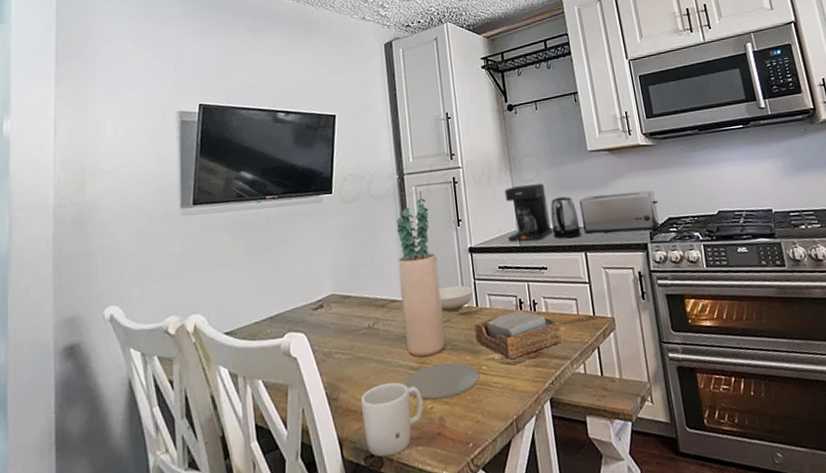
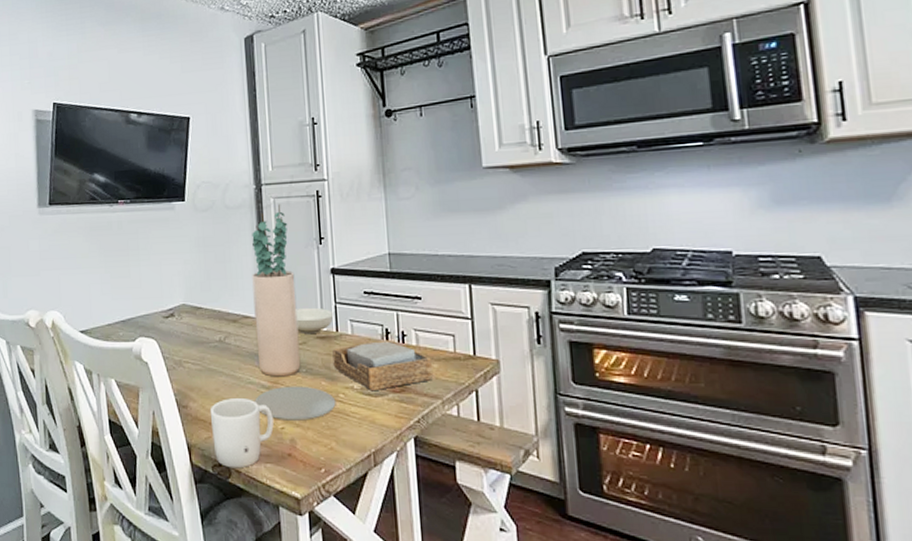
coffee maker: present [504,183,553,243] -> none [376,203,431,267]
kettle: present [550,196,582,239] -> none [429,219,466,268]
toaster: present [579,190,660,235] -> none [466,218,570,266]

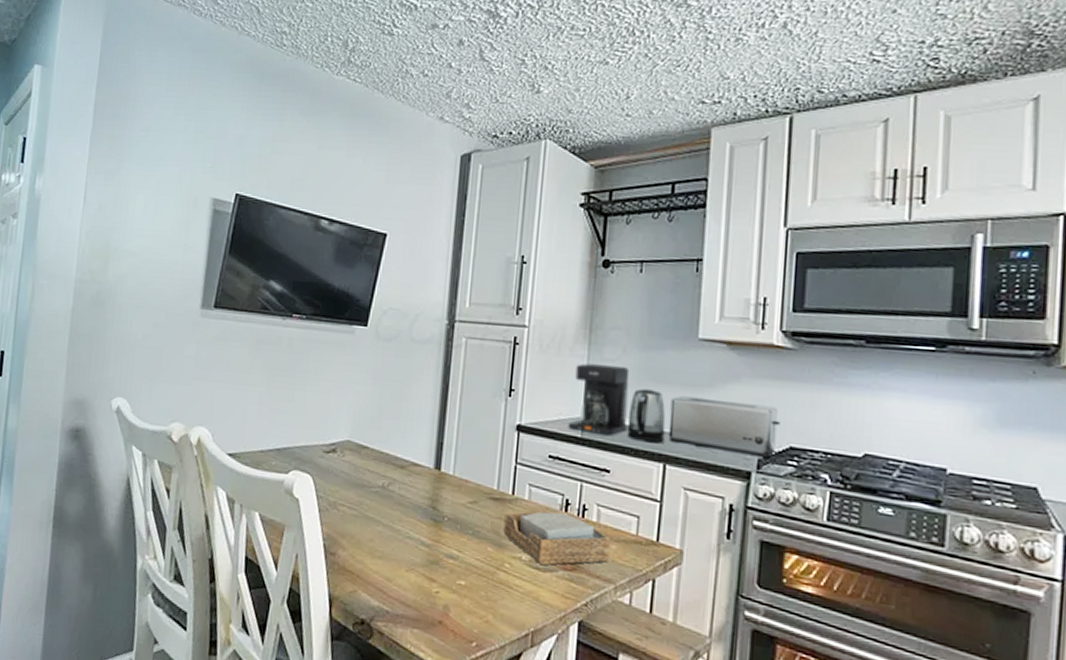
mug: present [209,397,274,469] -> none [357,551,429,630]
vase: present [252,204,301,377] -> none [420,345,478,537]
plate: present [255,386,336,422] -> none [411,546,500,588]
bowl: present [296,307,334,334] -> none [469,463,513,494]
coffee maker: none [376,203,431,267] -> present [568,363,630,437]
kettle: none [429,219,466,268] -> present [626,388,666,444]
toaster: none [466,218,570,266] -> present [668,395,781,459]

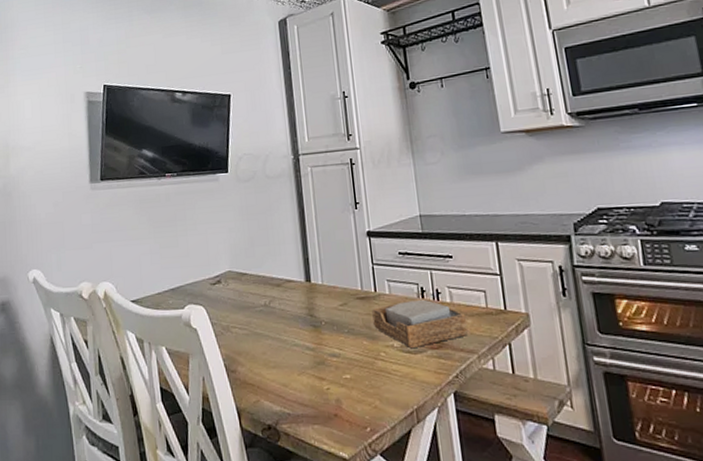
coffee maker: present [568,363,630,437] -> none [405,167,459,228]
kettle: present [626,388,666,444] -> none [457,181,492,227]
toaster: present [668,395,781,459] -> none [490,176,586,223]

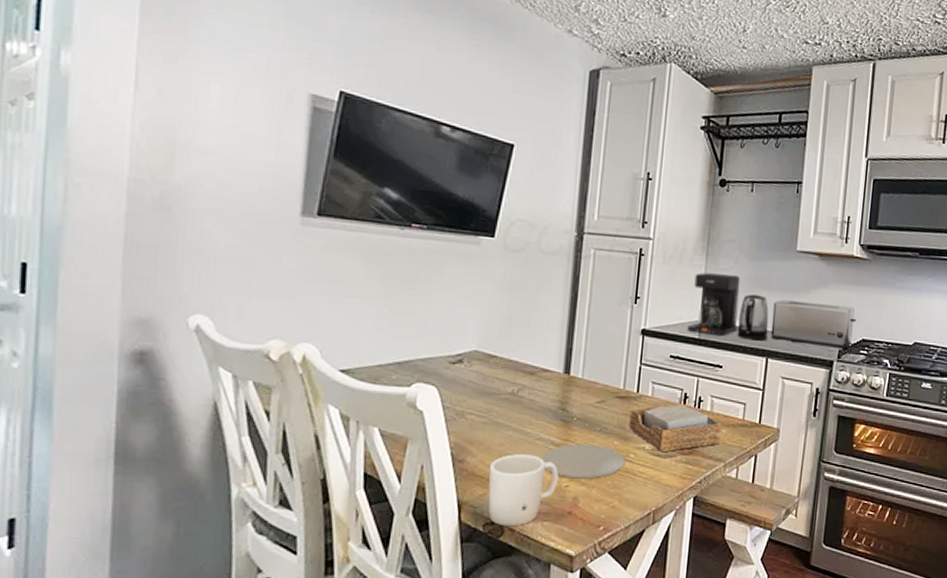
mug: none [257,360,320,431] -> present [487,453,559,527]
plate: none [300,346,378,382] -> present [541,444,626,480]
coffee maker: none [405,167,459,228] -> present [687,273,741,337]
kettle: none [457,181,492,227] -> present [737,294,769,341]
toaster: none [490,176,586,223] -> present [770,299,856,350]

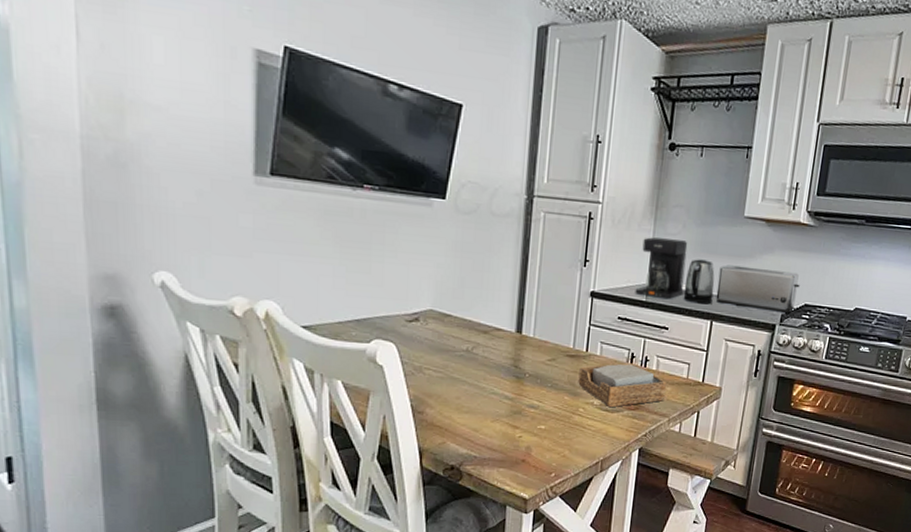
mug: present [487,453,559,527] -> none [447,406,512,472]
plate: present [541,444,626,480] -> none [496,398,575,432]

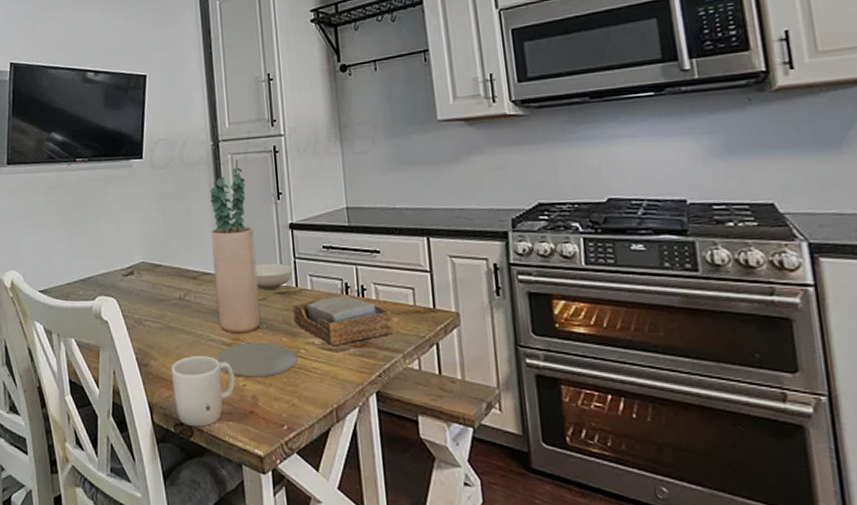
mug: none [447,406,512,472] -> present [170,355,235,427]
plate: none [496,398,575,432] -> present [216,342,298,379]
vase: none [504,219,556,390] -> present [210,160,262,334]
bowl: none [548,326,587,352] -> present [255,263,294,289]
coffee maker: present [635,237,688,300] -> none [333,156,389,221]
kettle: present [683,259,715,305] -> none [387,172,424,221]
toaster: present [716,264,800,314] -> none [423,169,526,218]

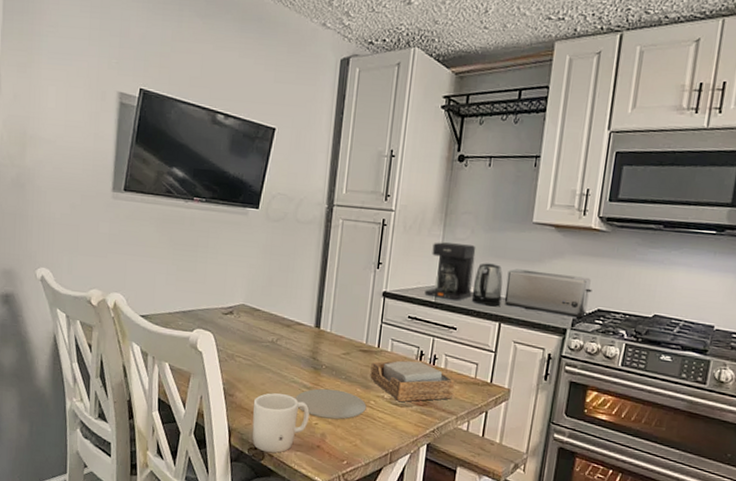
vase: present [210,160,262,334] -> none [303,226,352,381]
bowl: present [255,263,294,289] -> none [343,322,379,347]
coffee maker: none [333,156,389,221] -> present [424,242,476,301]
kettle: none [387,172,424,221] -> present [471,263,503,307]
toaster: none [423,169,526,218] -> present [504,268,592,319]

